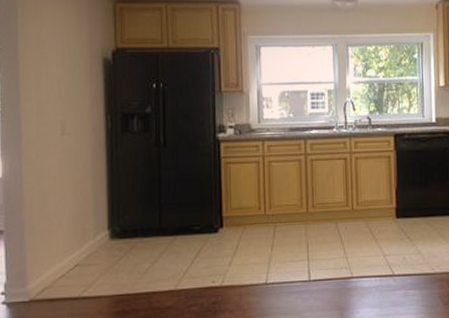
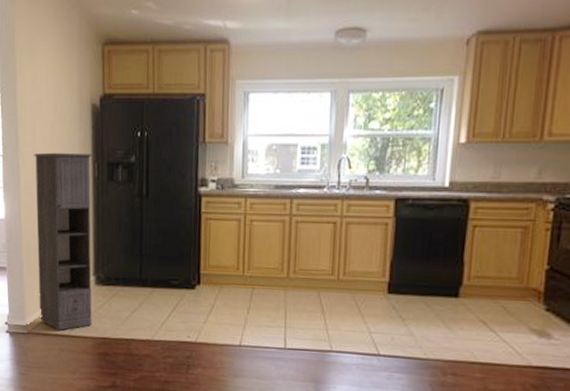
storage cabinet: none [38,105,107,293] -> present [34,152,93,331]

